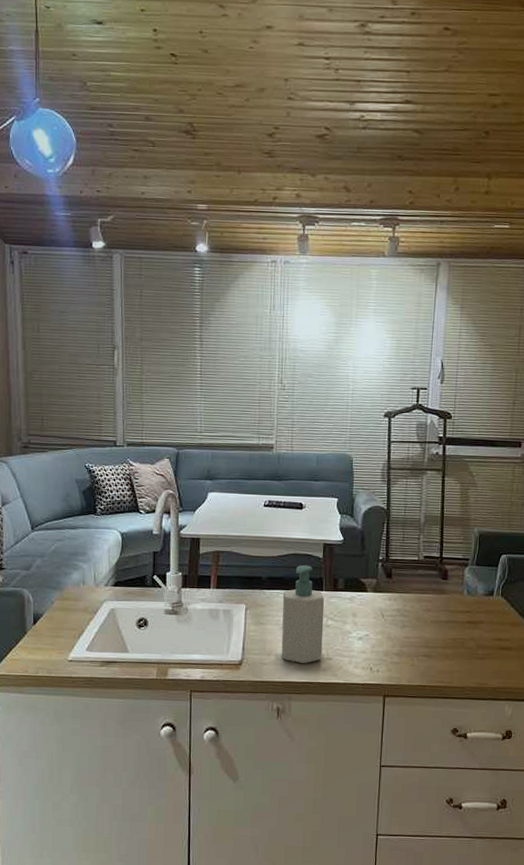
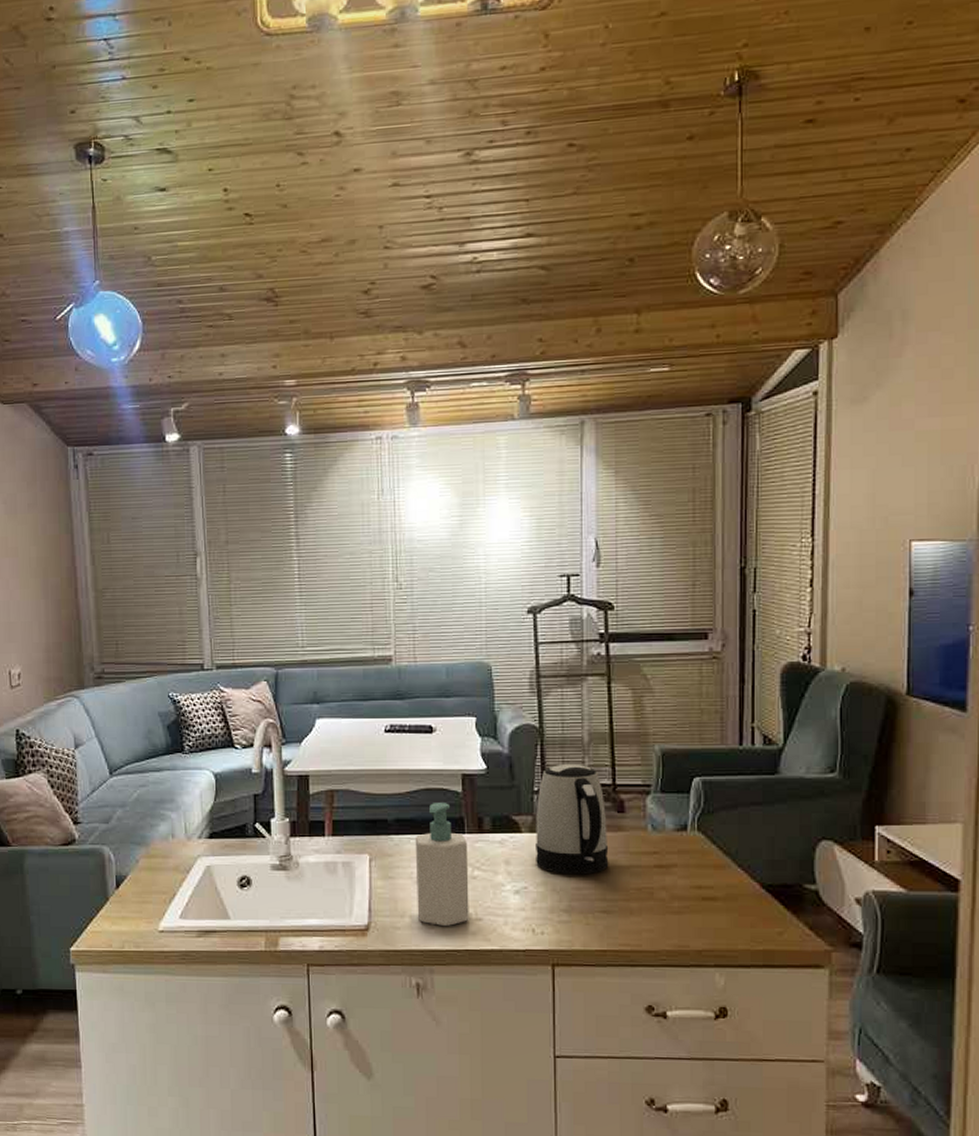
kettle: none [377,539,434,627] -> present [535,763,609,875]

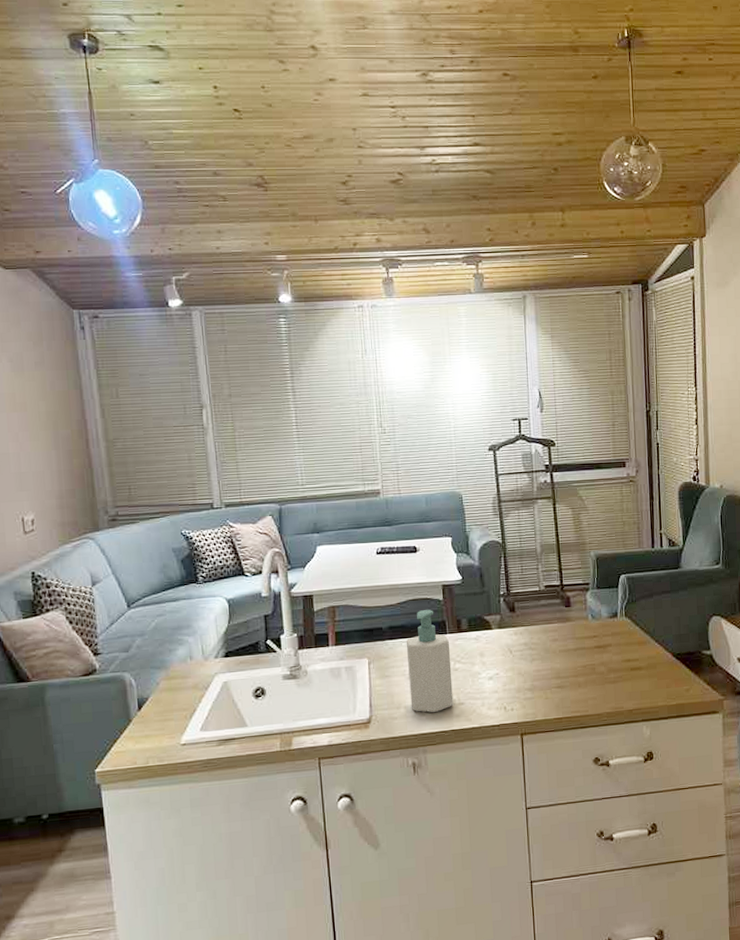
kettle: present [535,763,609,875] -> none [503,570,561,660]

